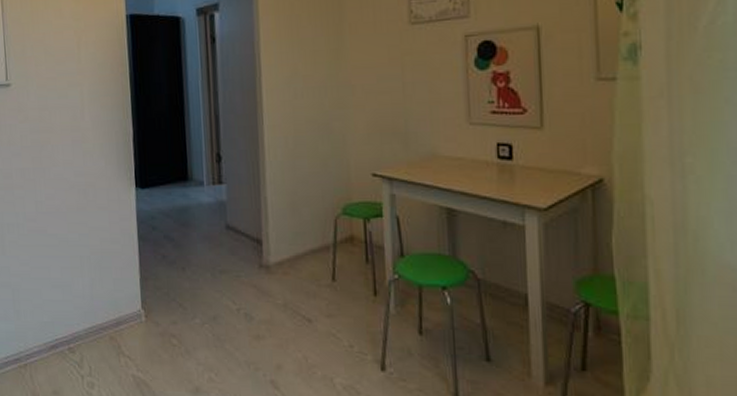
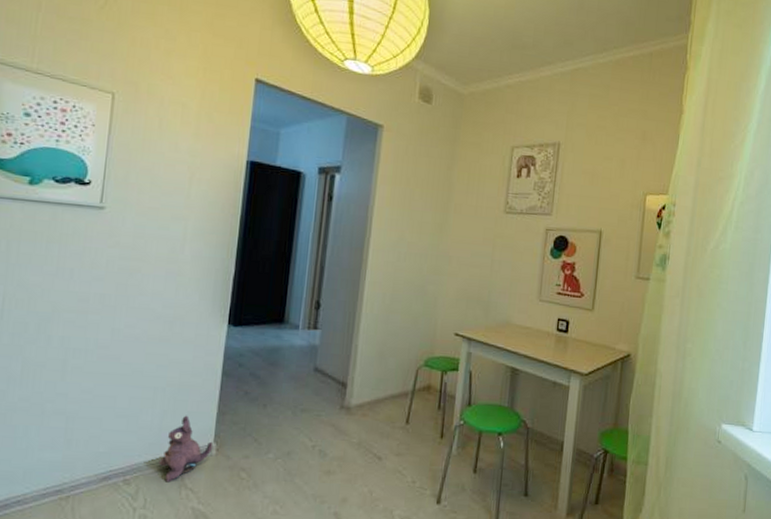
plush toy: none [95,282,142,350] -> present [158,415,213,483]

